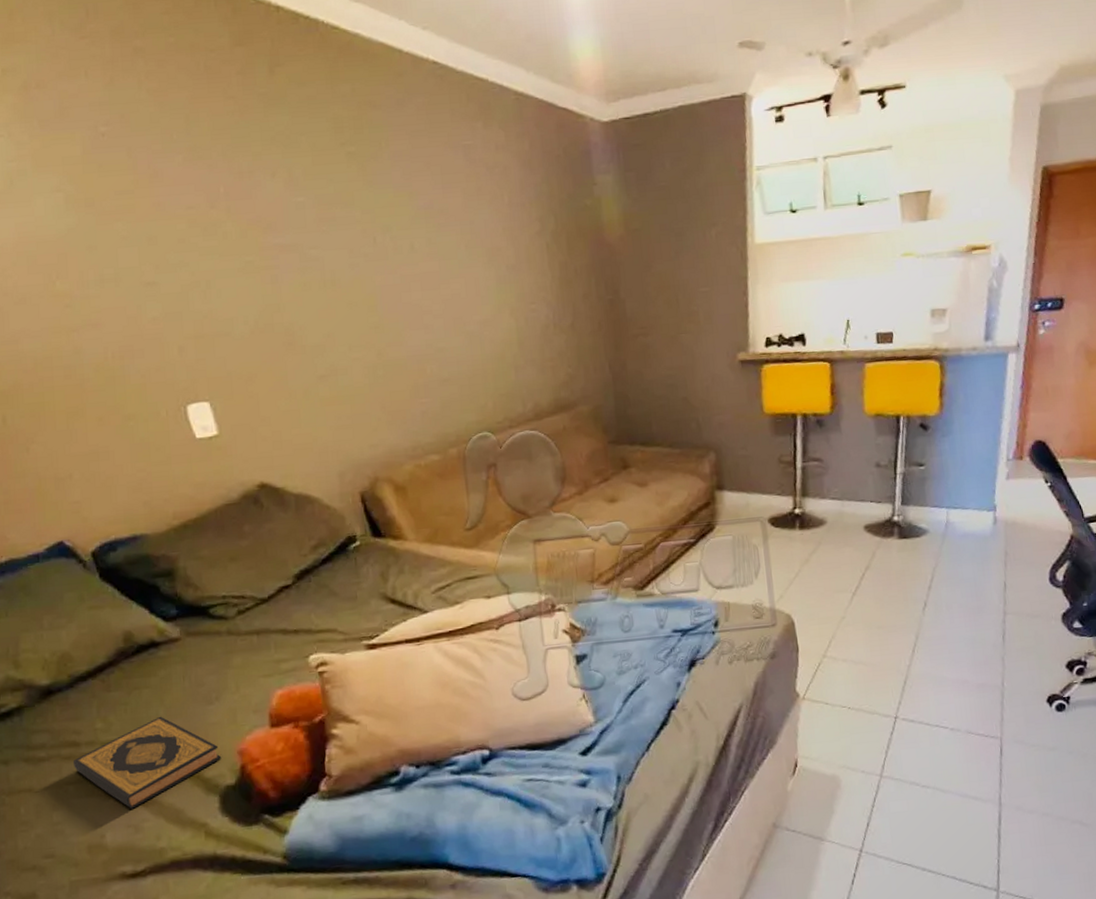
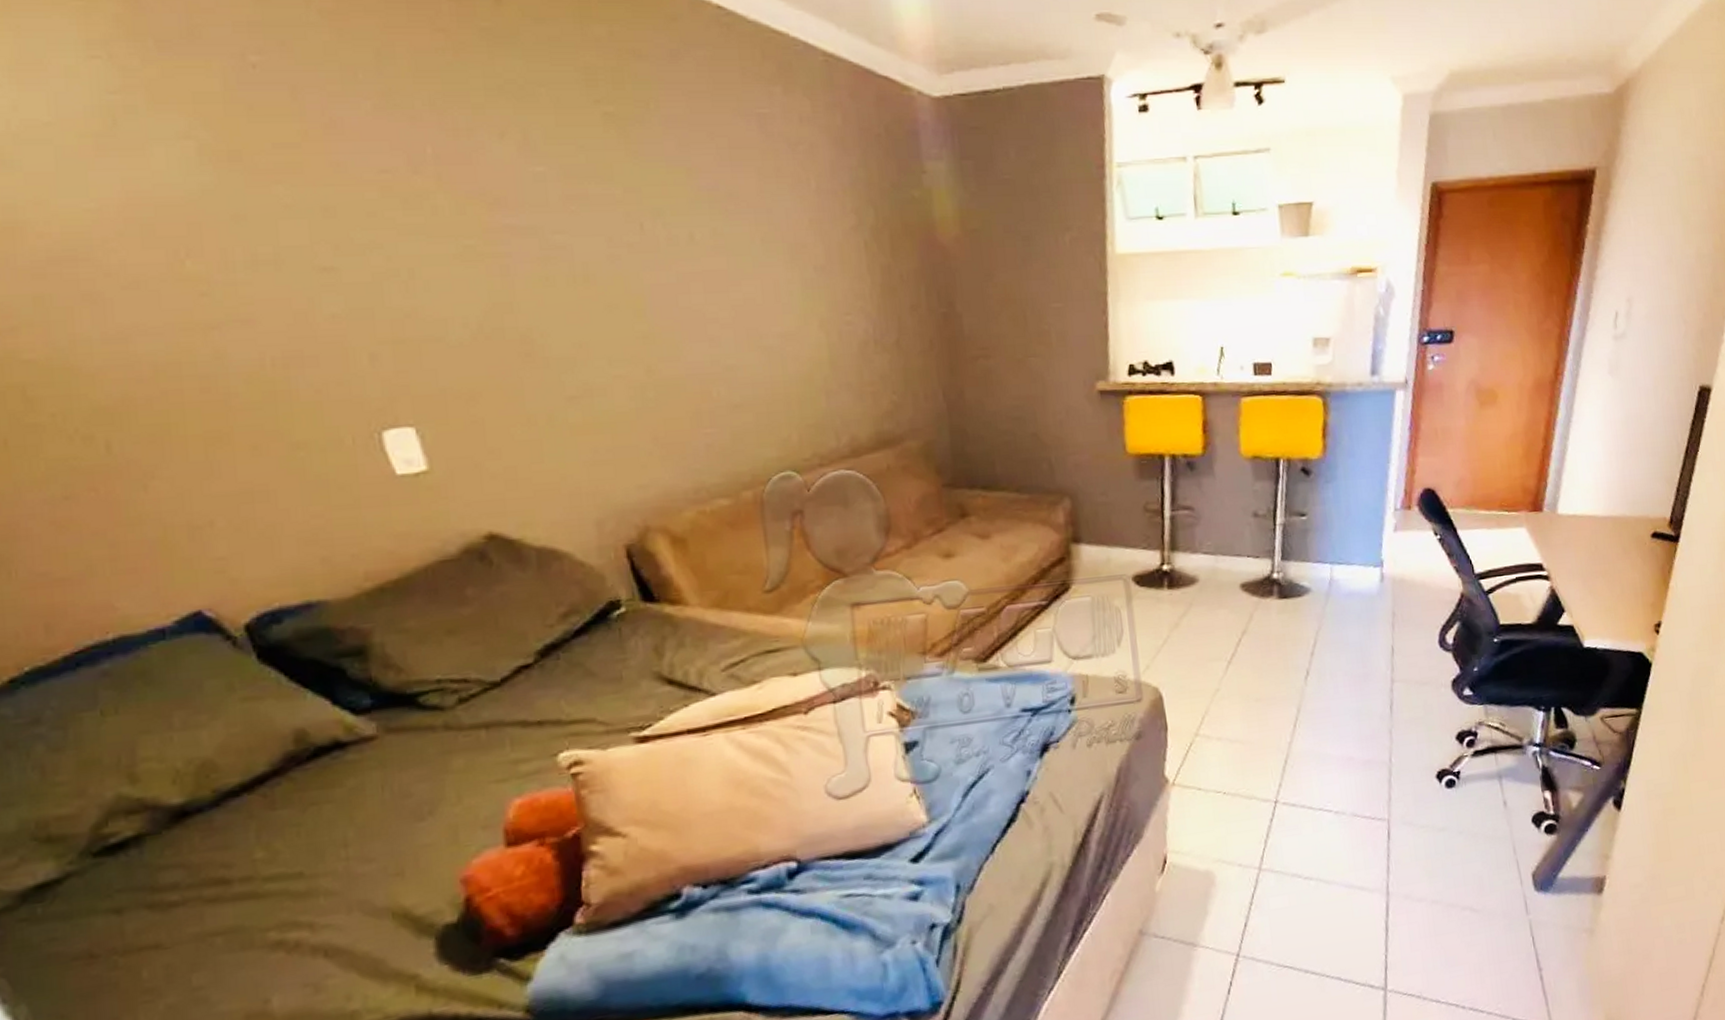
hardback book: present [74,716,222,809] -> none [222,839,438,963]

